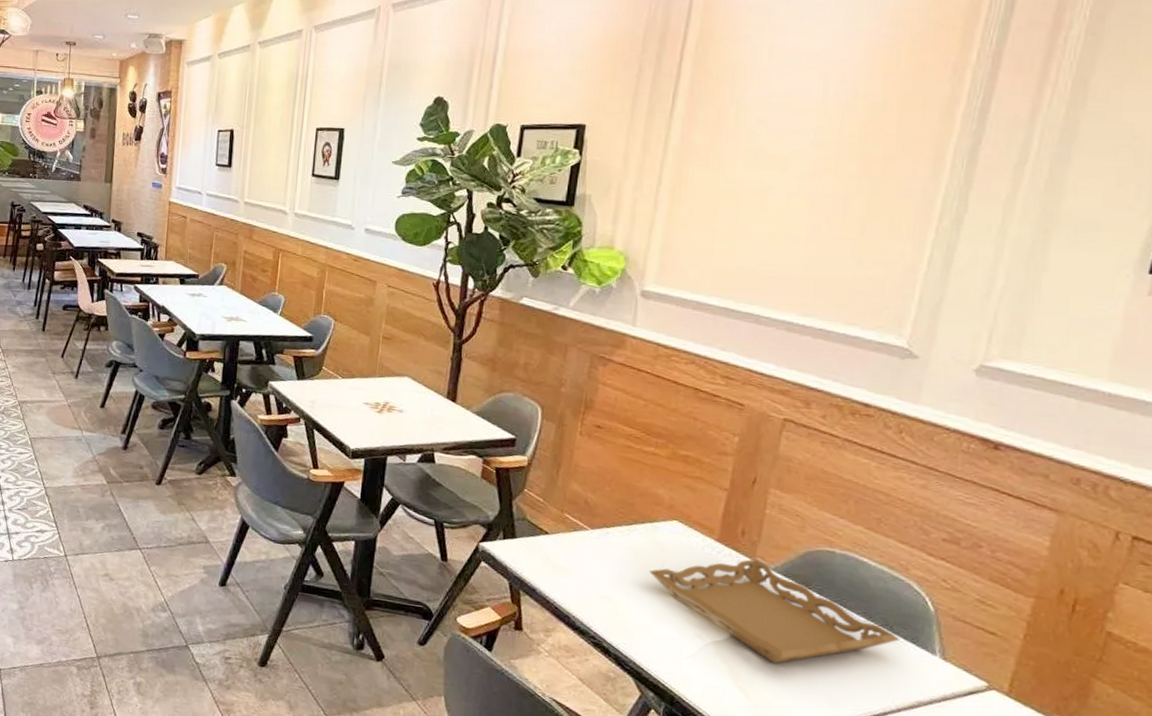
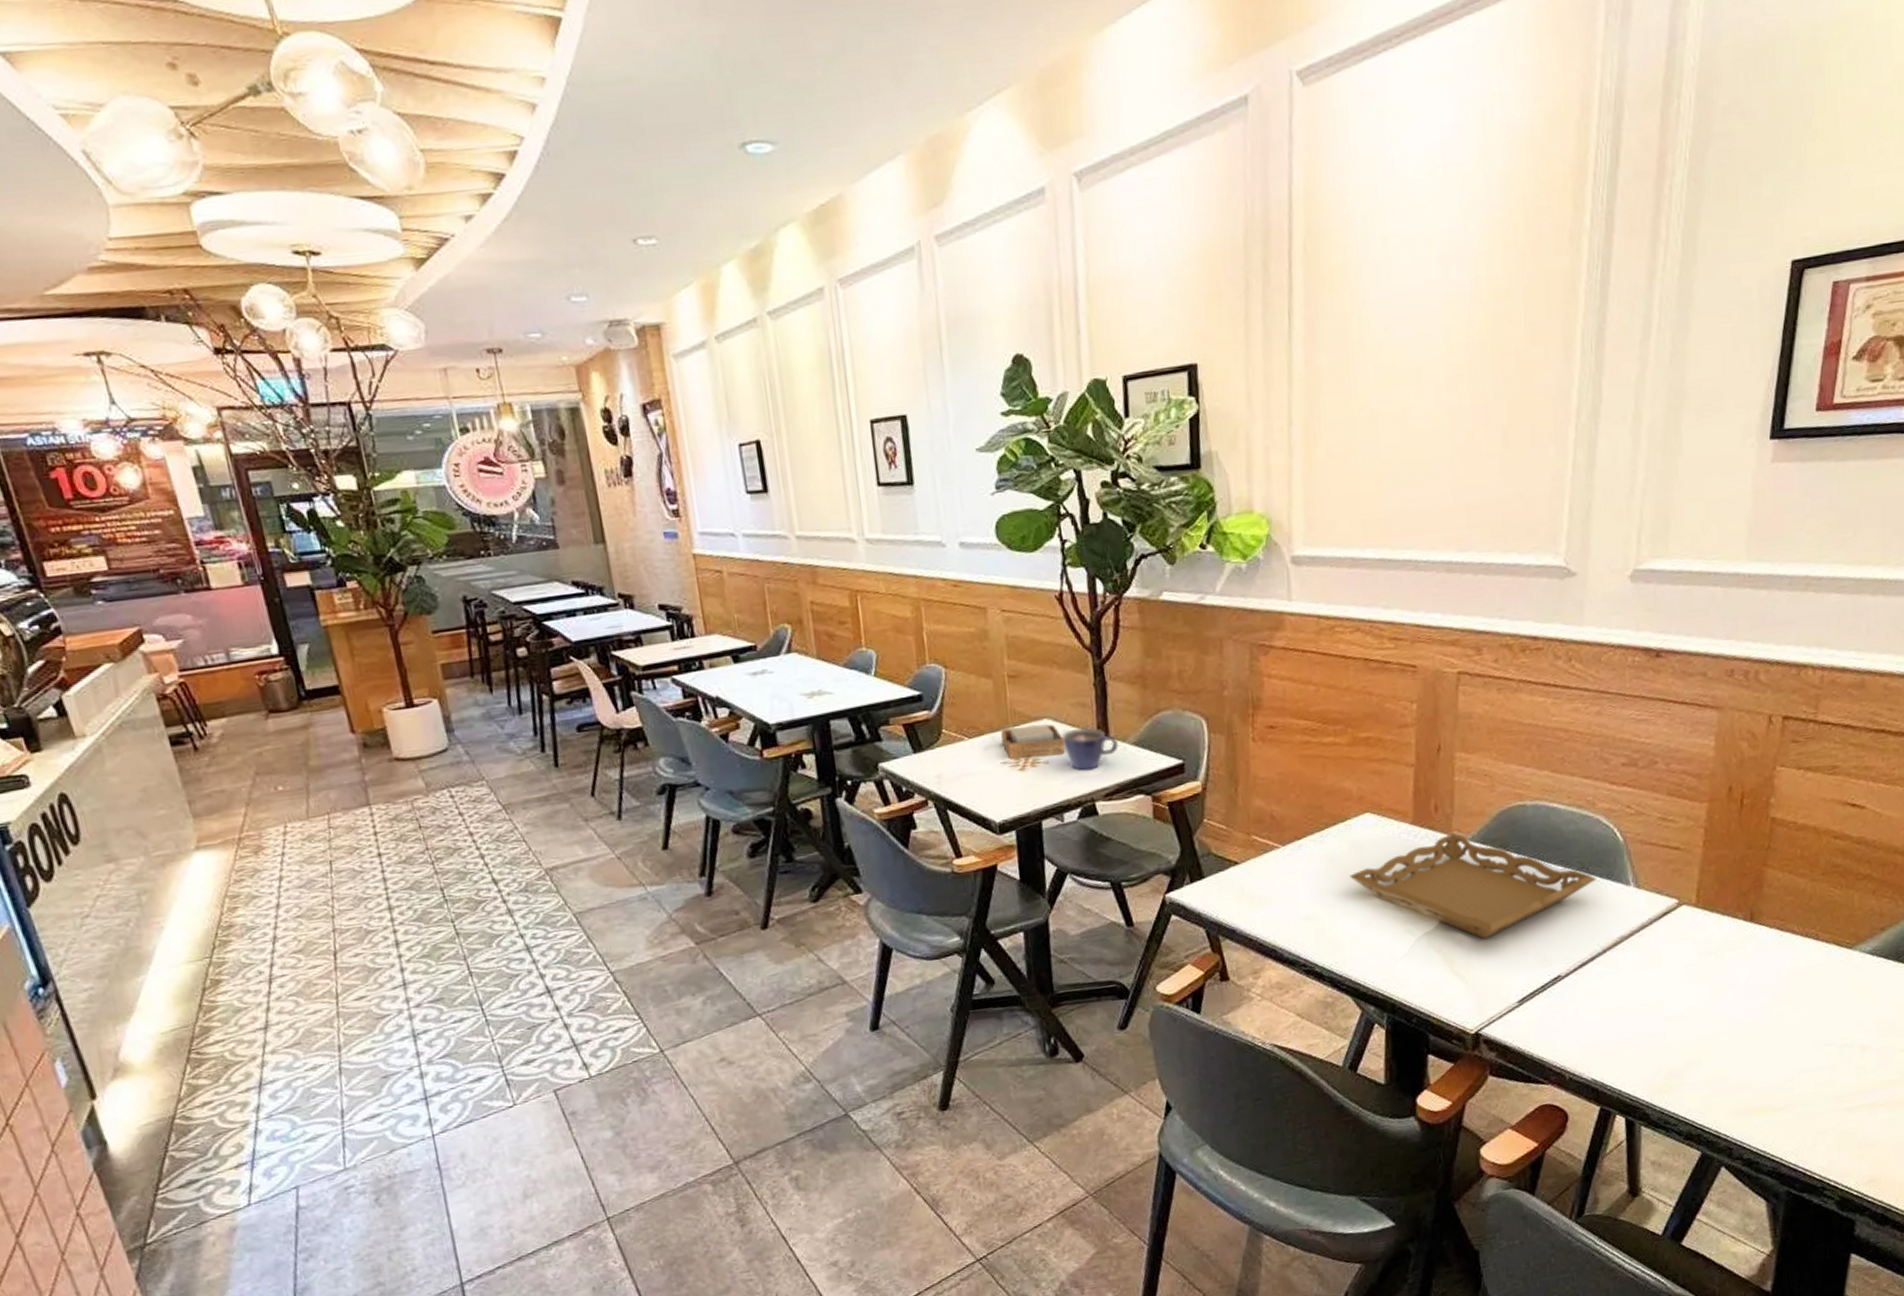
napkin holder: none [368,376,419,409] -> present [1001,724,1065,761]
cup: none [417,390,463,426] -> present [1062,726,1119,771]

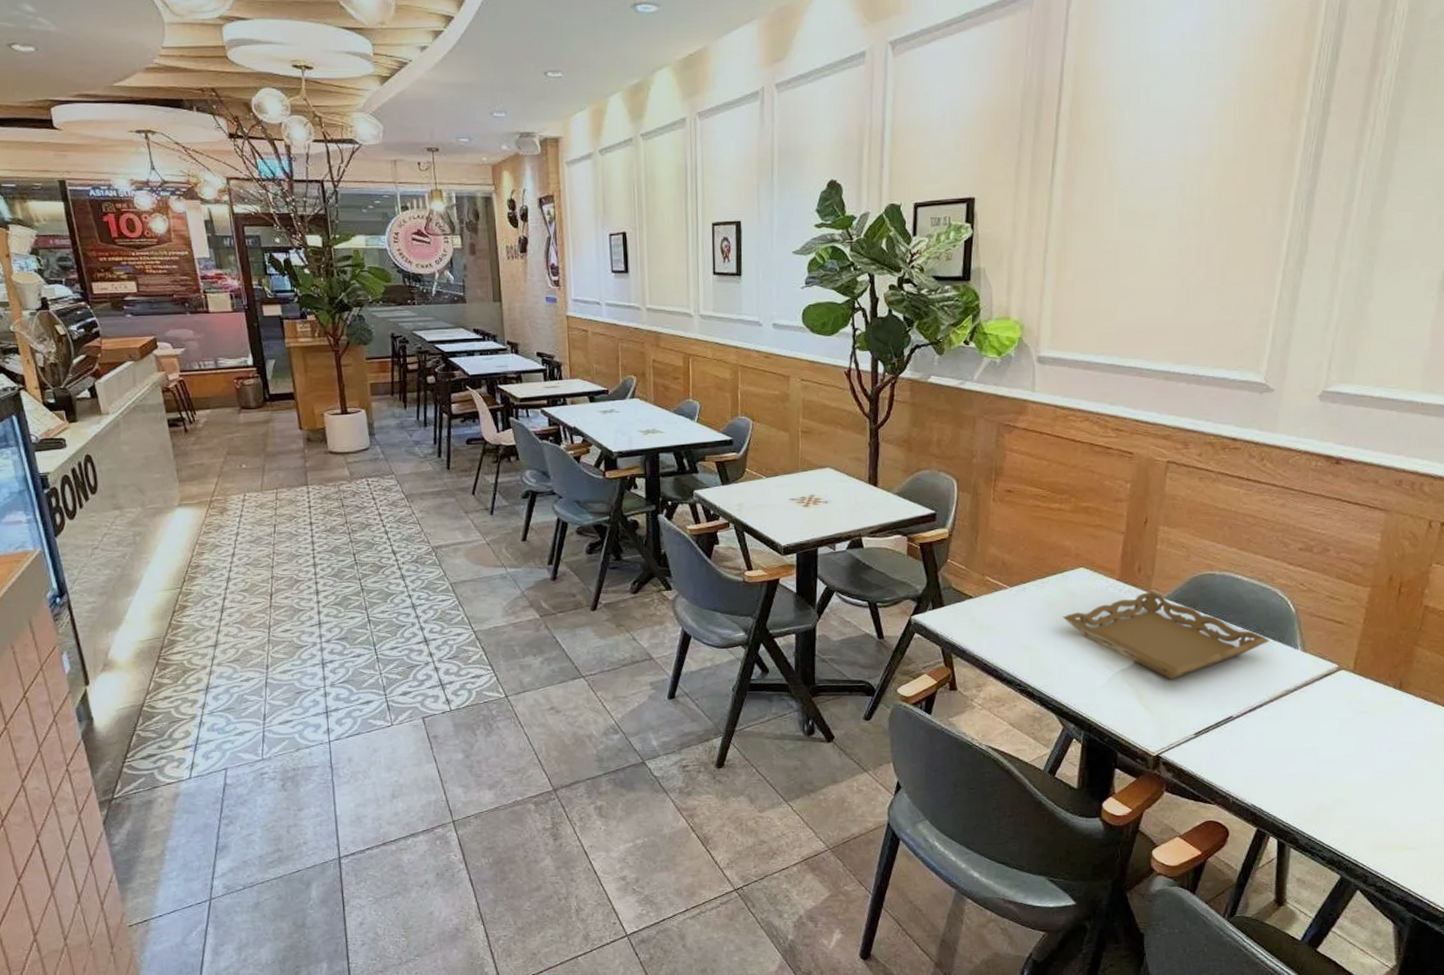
napkin holder: present [1001,724,1065,761] -> none [792,472,842,498]
cup: present [1062,726,1119,771] -> none [841,477,884,512]

